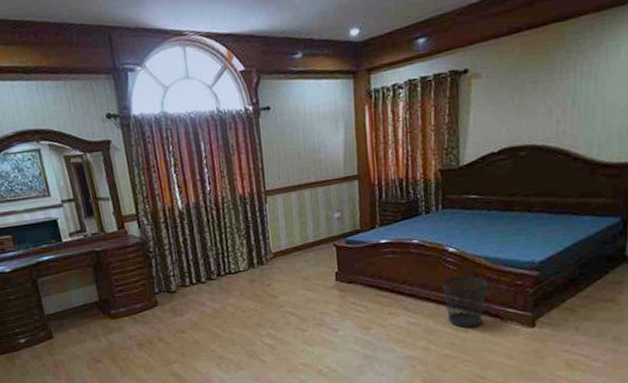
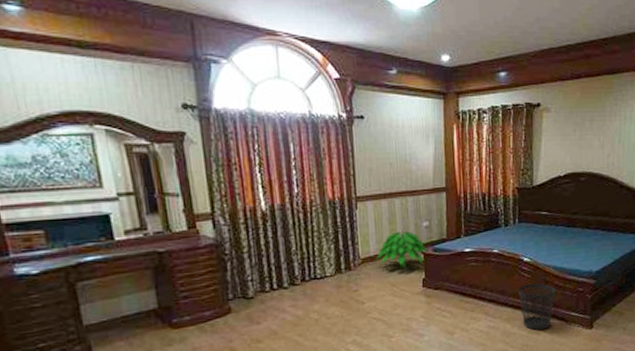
indoor plant: none [287,223,341,262] -> present [376,230,429,269]

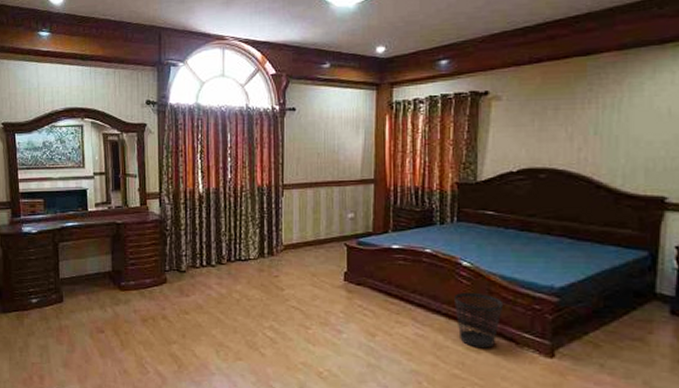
indoor plant: present [376,230,429,269] -> none [298,220,352,260]

